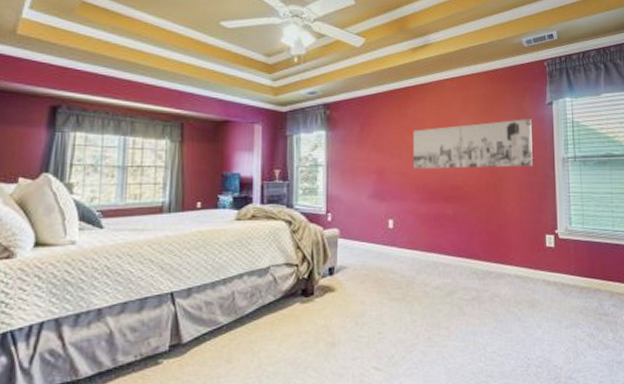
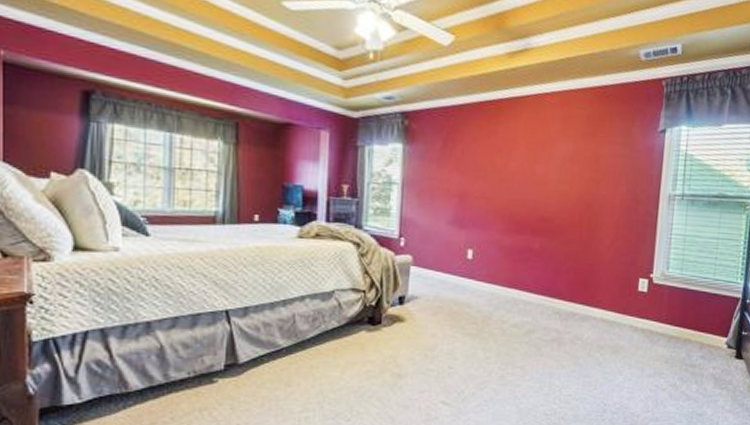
wall art: present [413,119,533,169] -> none [500,147,639,202]

